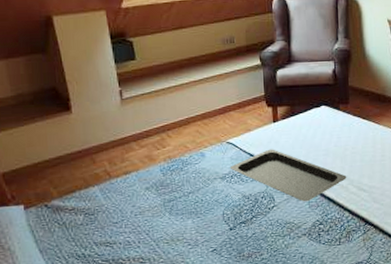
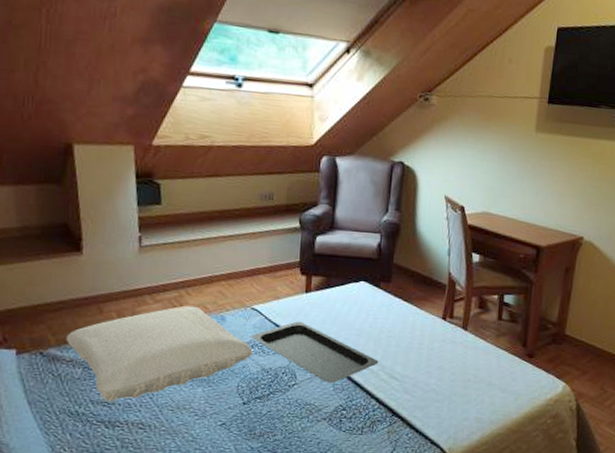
pillow: none [66,146,233,242] -> present [66,305,253,402]

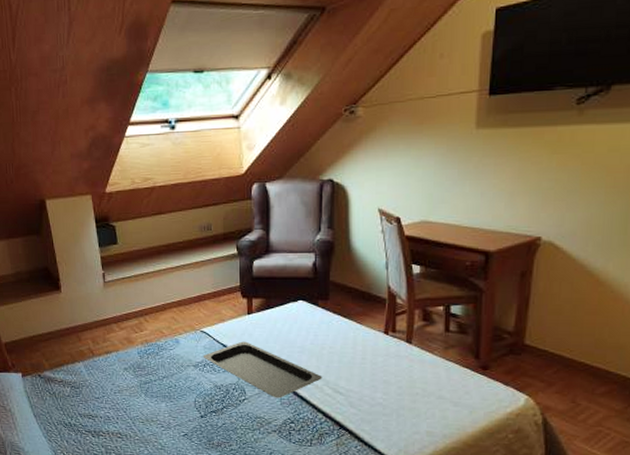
pillow: present [66,305,253,402] -> none [56,331,205,415]

